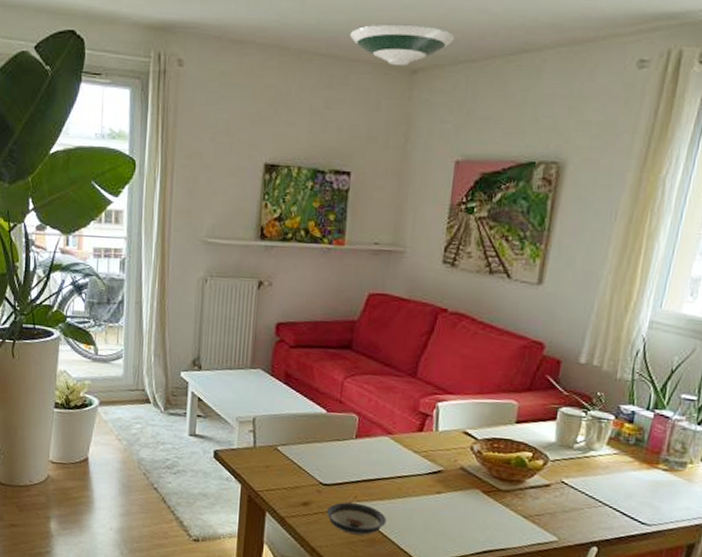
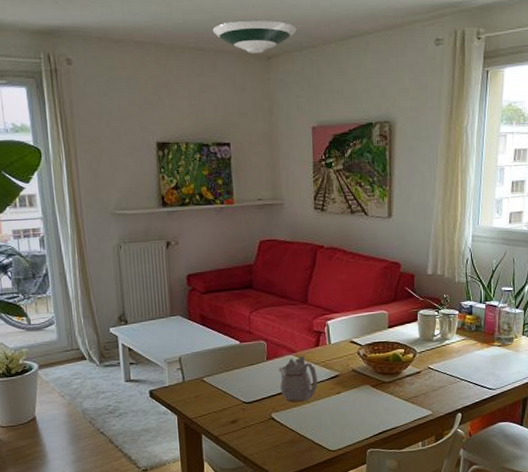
saucer: present [326,502,386,536] -> none [252,413,301,440]
teapot: none [367,440,415,496] -> present [278,356,318,402]

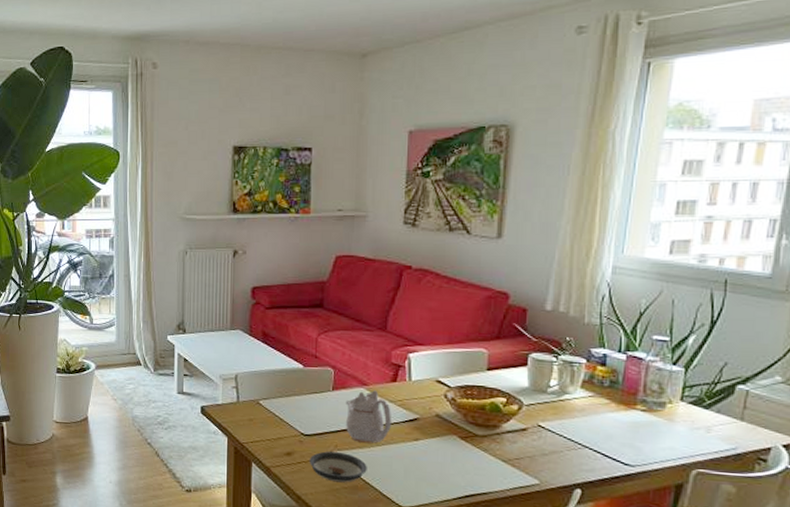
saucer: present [212,19,297,54] -> none [303,14,400,52]
saucer: none [252,413,301,440] -> present [309,451,367,483]

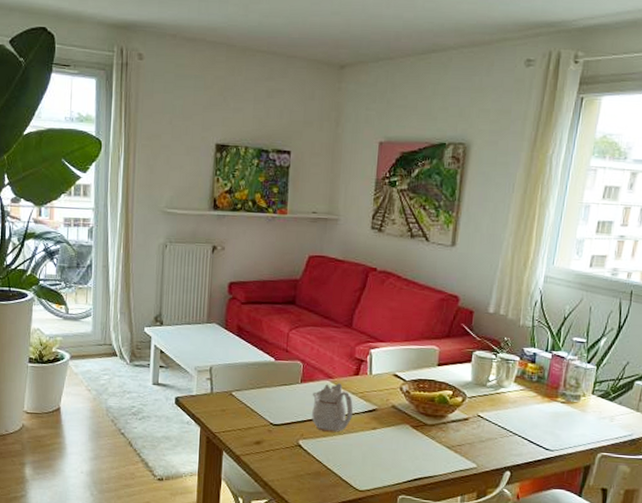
saucer: present [309,451,367,483] -> none [276,440,330,470]

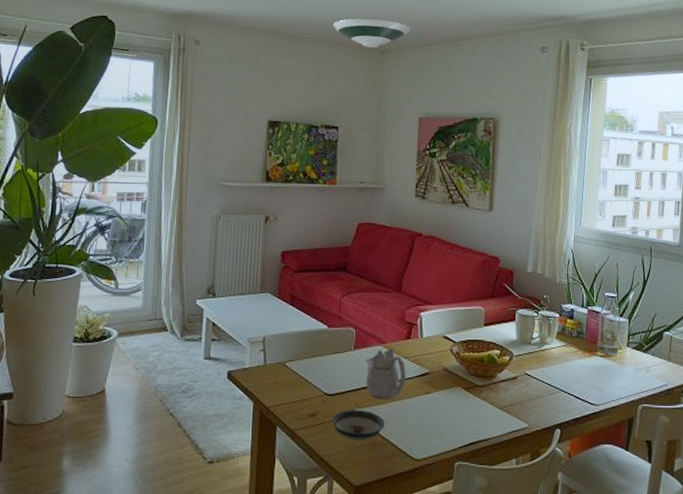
saucer: none [276,440,330,470] -> present [331,410,385,440]
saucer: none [287,26,376,62] -> present [332,18,411,48]

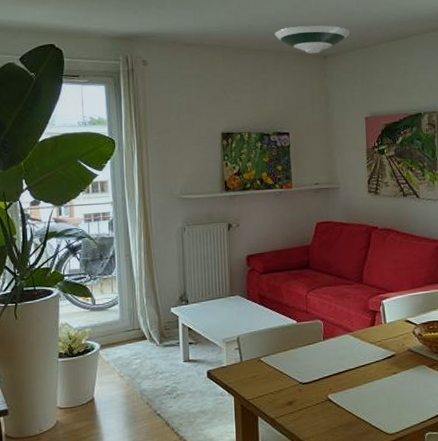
saucer: present [331,410,385,440] -> none [308,394,358,423]
teapot: present [366,348,407,399] -> none [335,335,375,383]

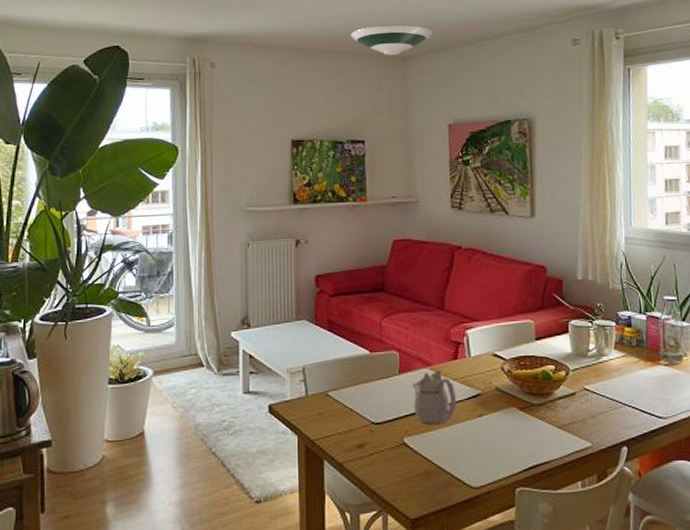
teapot: none [335,335,375,383] -> present [412,370,457,425]

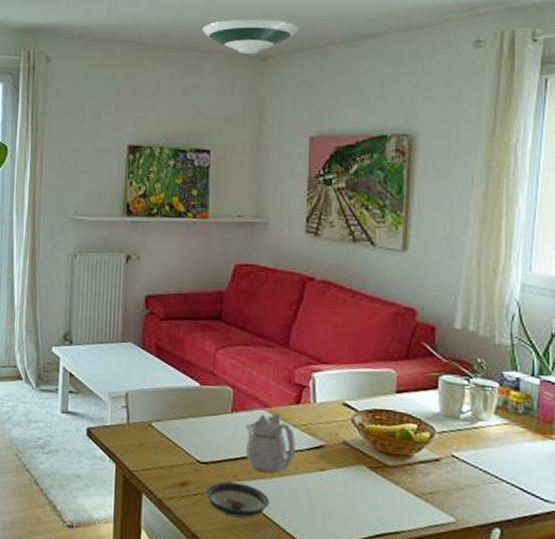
saucer: none [381,438,438,471] -> present [205,482,269,519]

